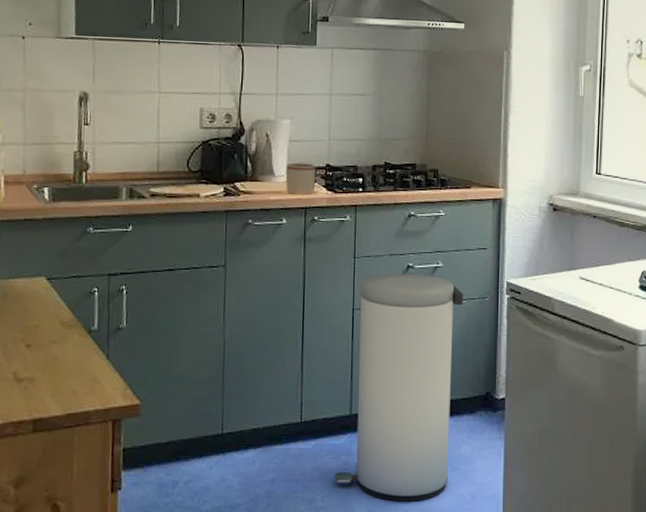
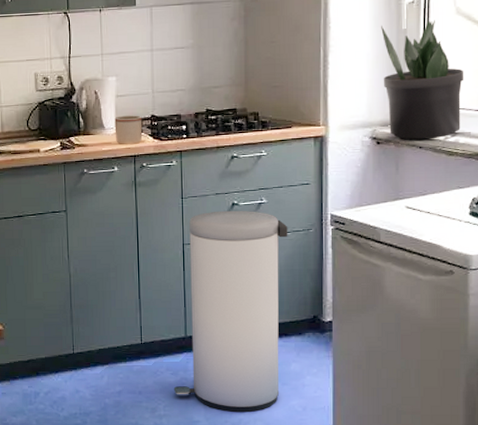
planter: none [560,89,636,209] -> present [381,20,464,140]

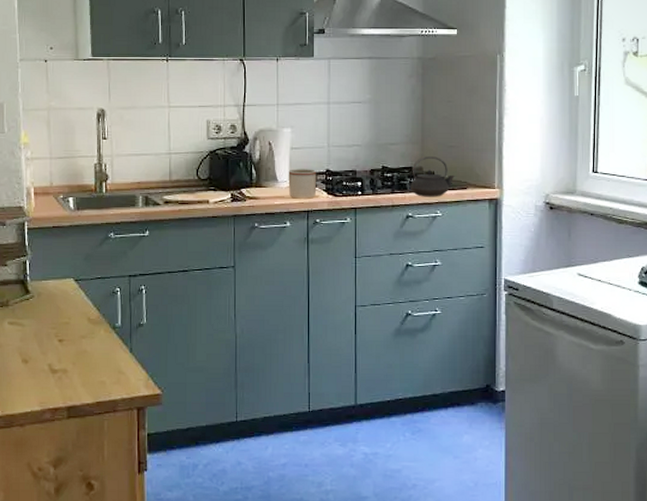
pedal bin: present [173,210,288,412] -> none [341,272,462,487]
teapot: none [234,97,279,138] -> present [409,156,455,197]
planter: present [381,20,464,140] -> none [554,88,633,207]

